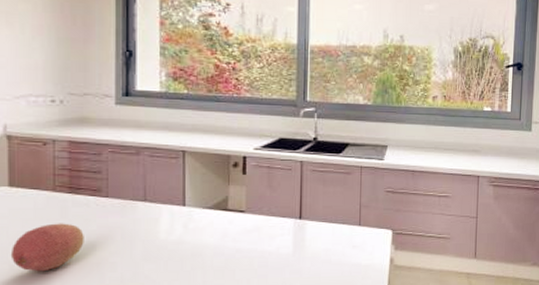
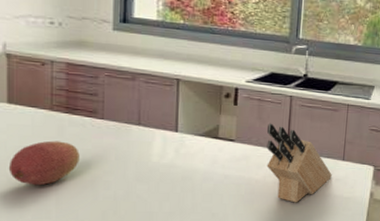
knife block: none [278,191,349,274] -> present [266,123,332,203]

